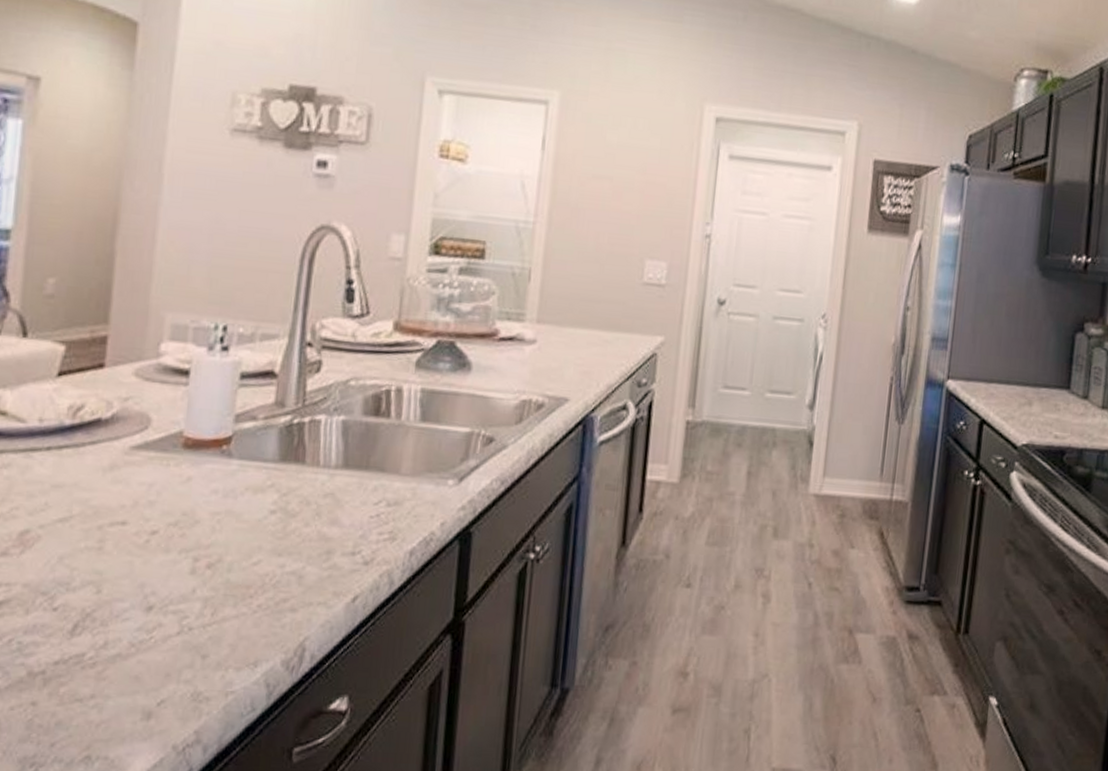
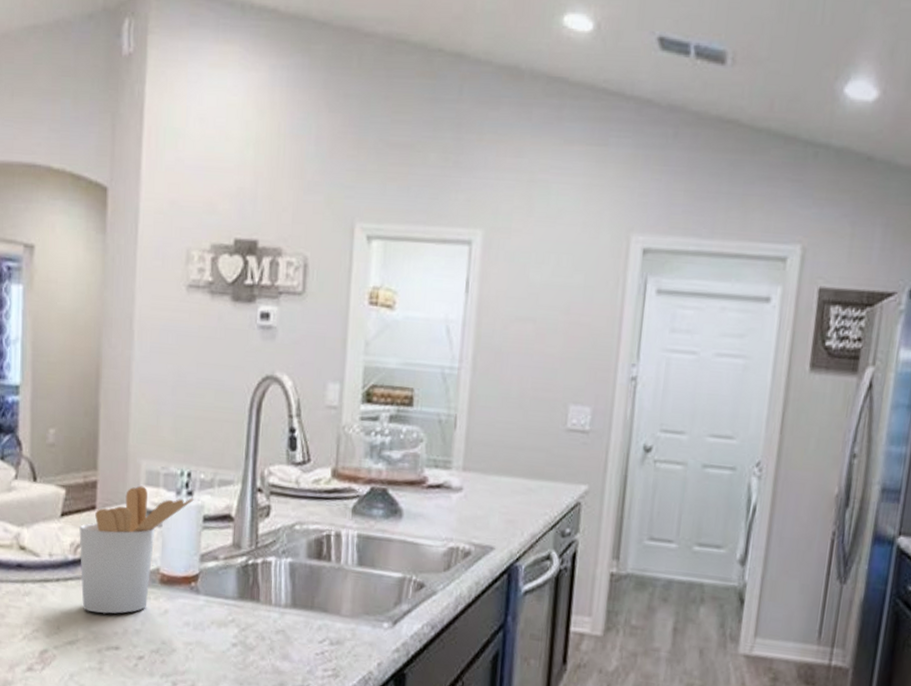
utensil holder: none [80,341,230,485] -> present [79,485,194,614]

